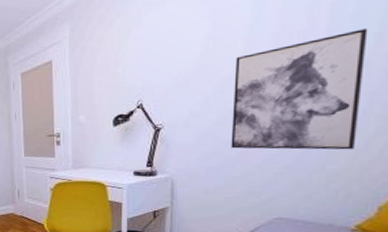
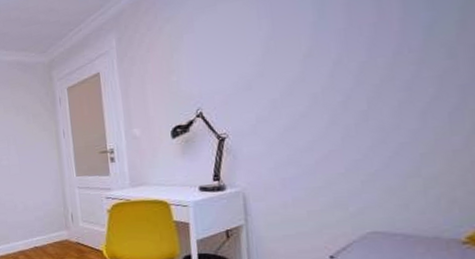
wall art: present [231,28,368,150] -> none [301,17,453,156]

